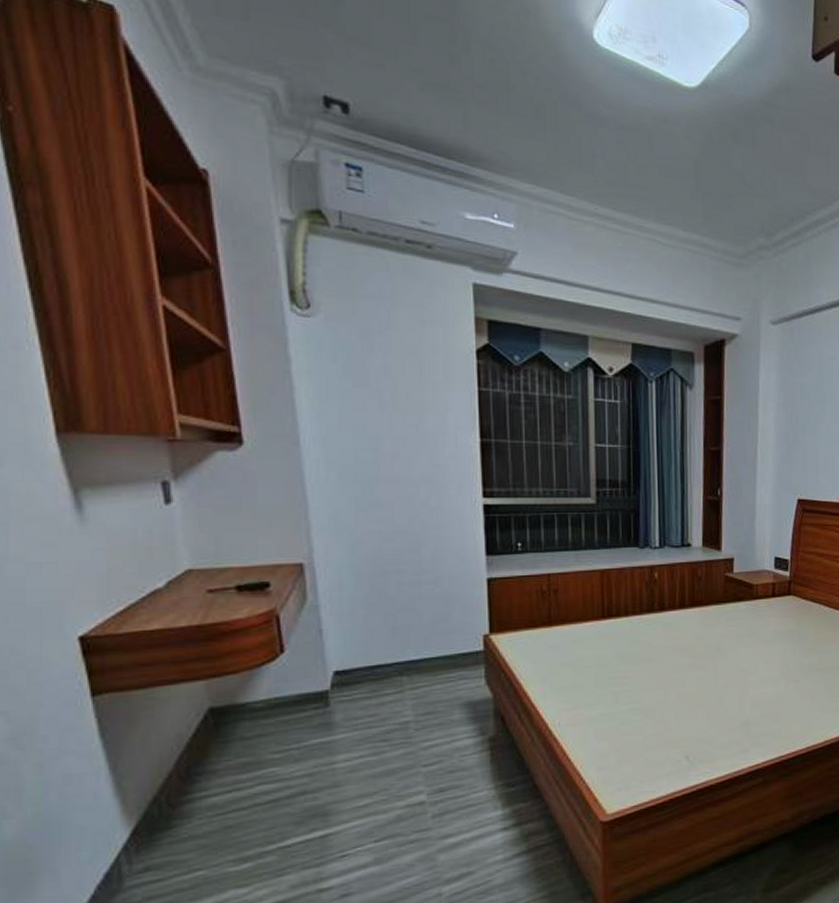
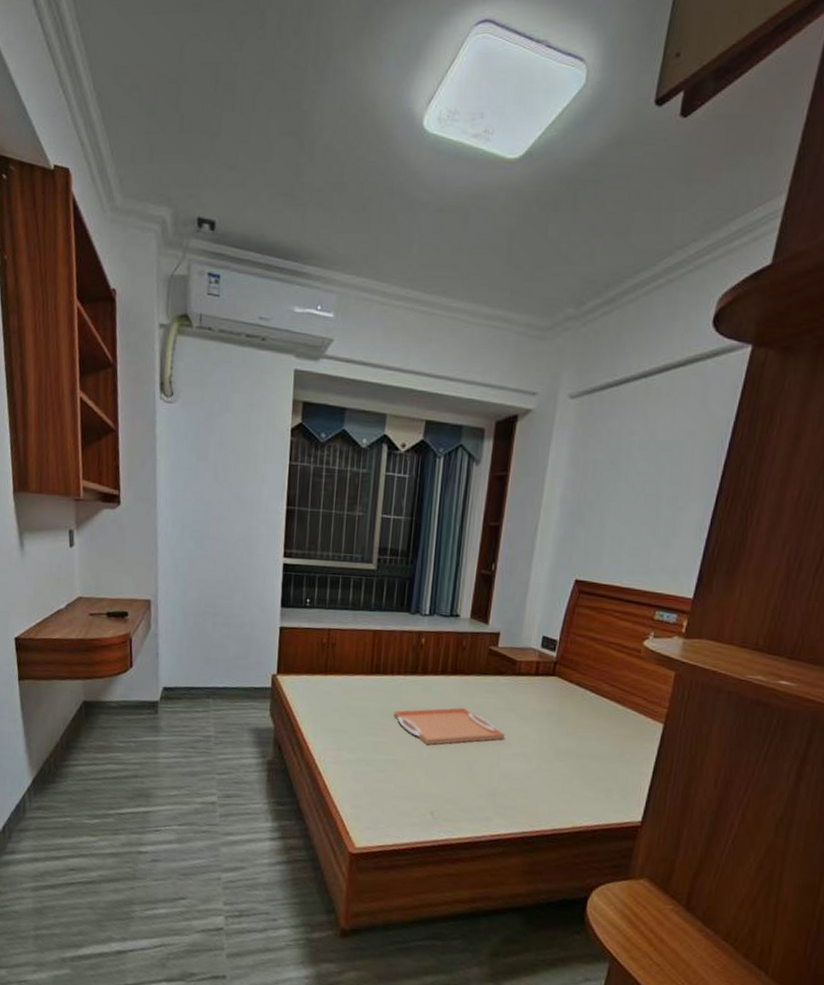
serving tray: none [633,639,751,686] -> present [394,707,505,746]

